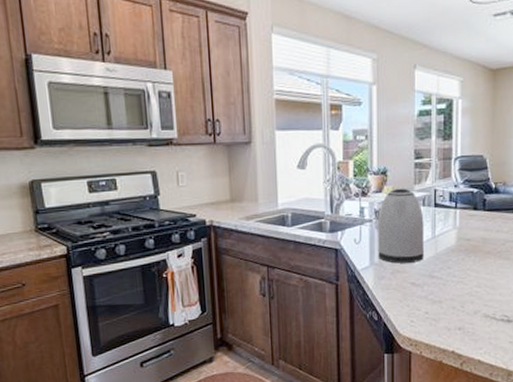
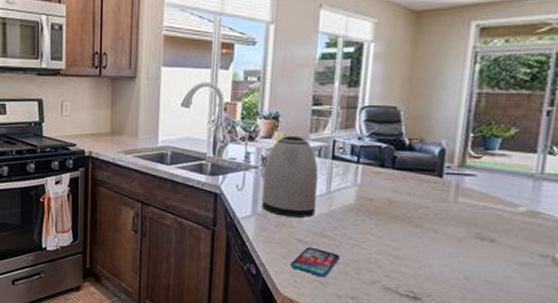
smartphone: none [407,288,447,315] -> present [290,247,340,278]

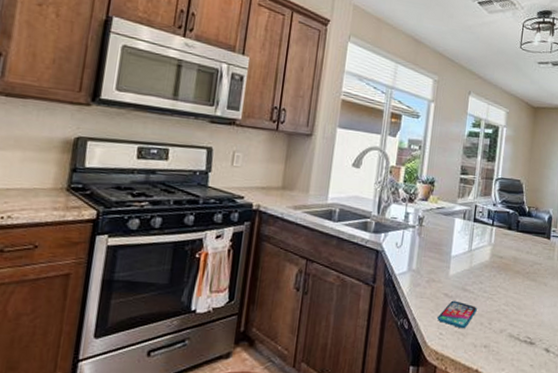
kettle: present [262,135,319,218] -> none [416,199,463,274]

